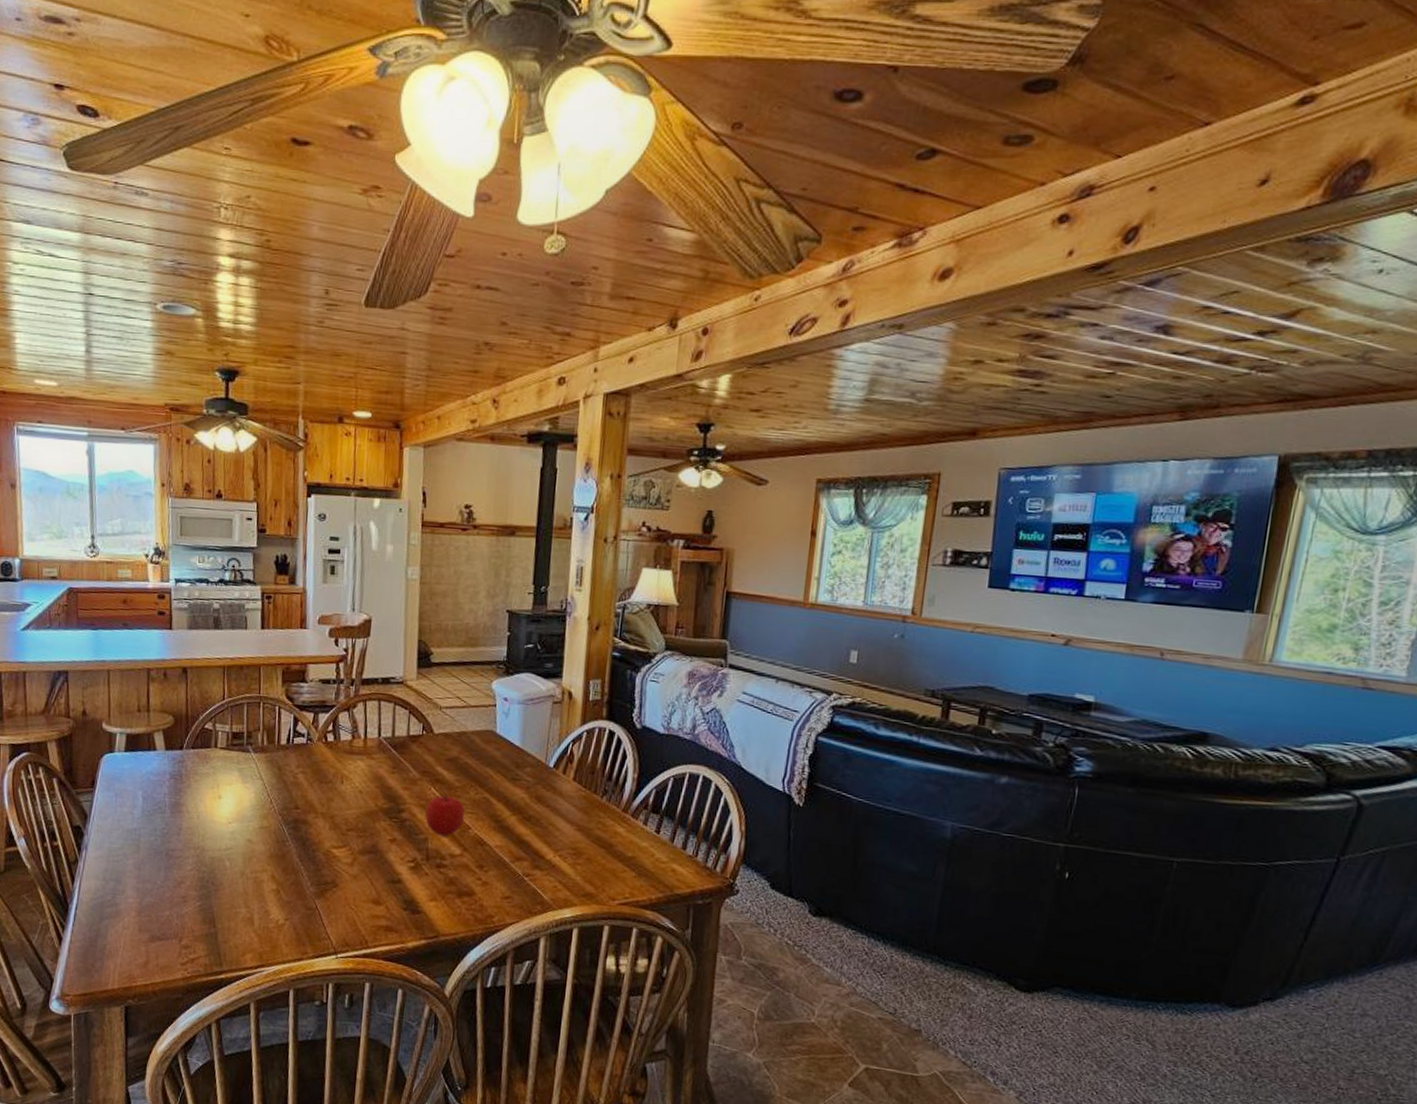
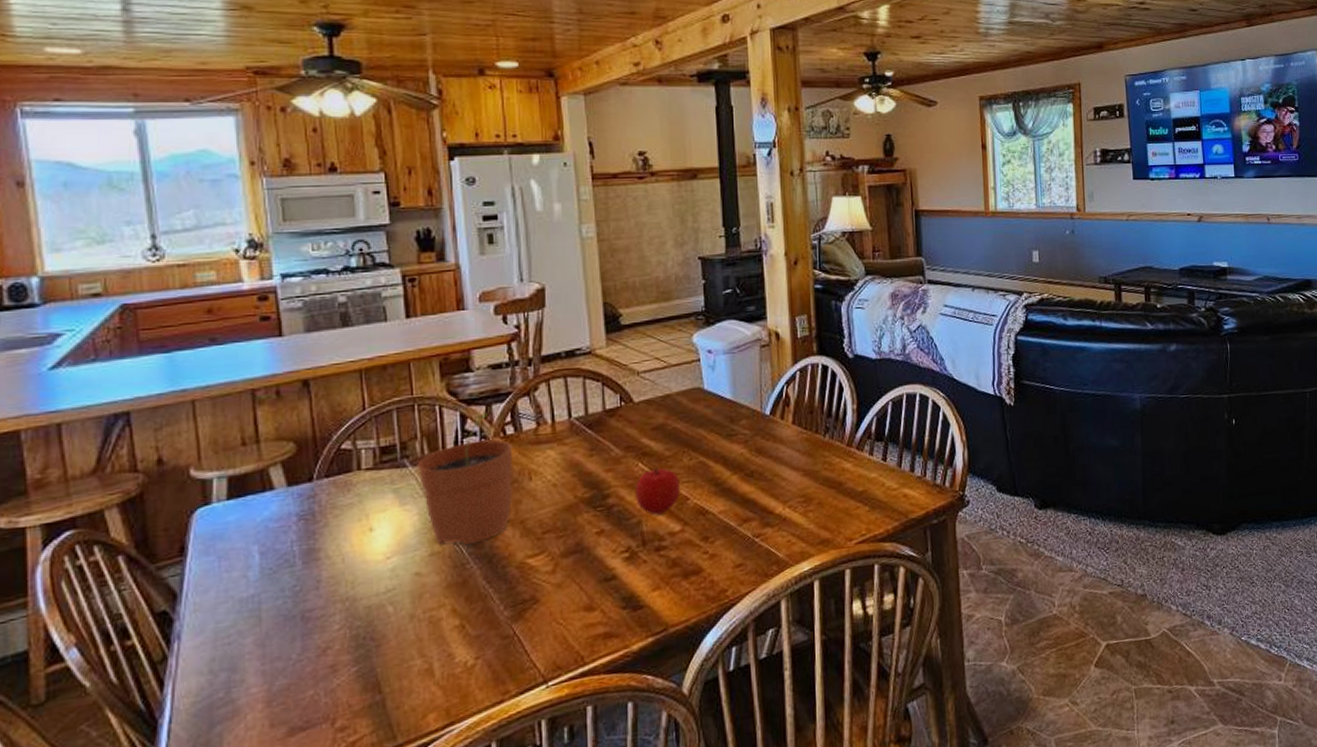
plant pot: none [257,719,332,827] -> present [417,413,513,546]

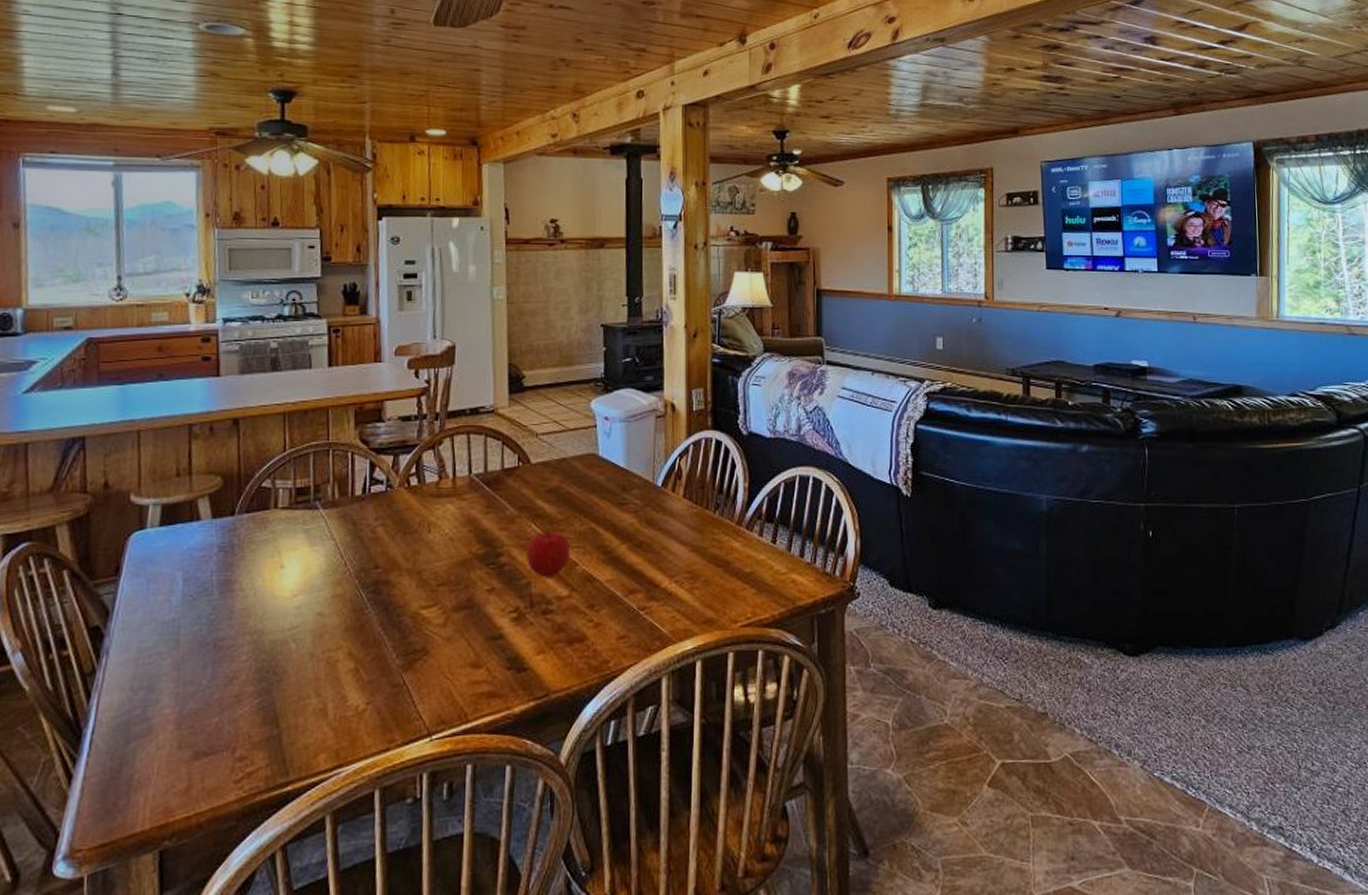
plant pot: present [417,413,513,546] -> none [327,463,416,591]

